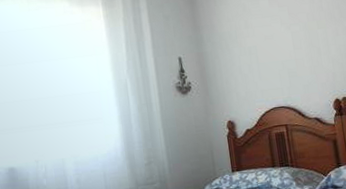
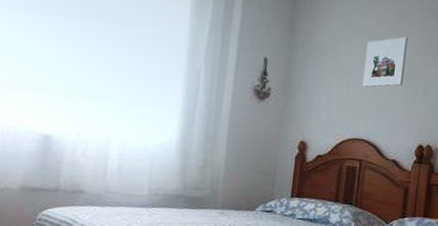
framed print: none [264,8,306,61] -> present [362,36,408,87]

